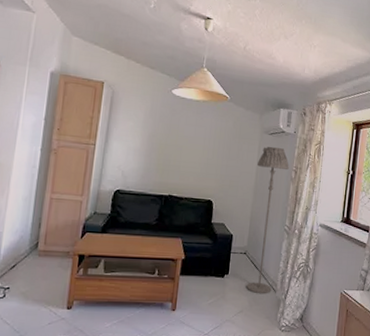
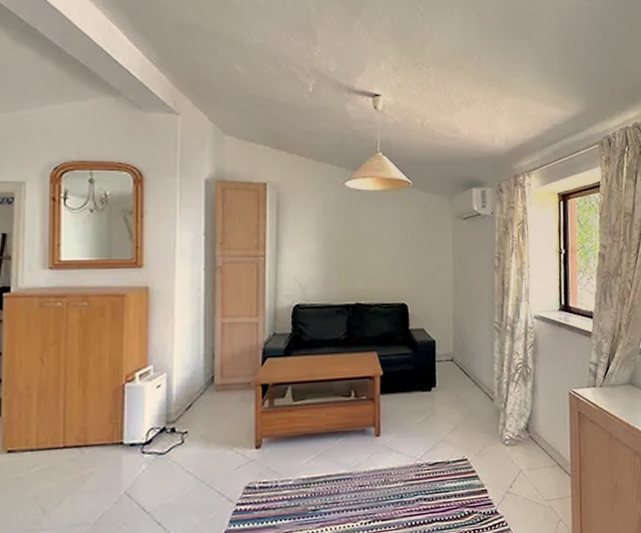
floor lamp: present [246,146,289,294] -> none [454,232,491,406]

